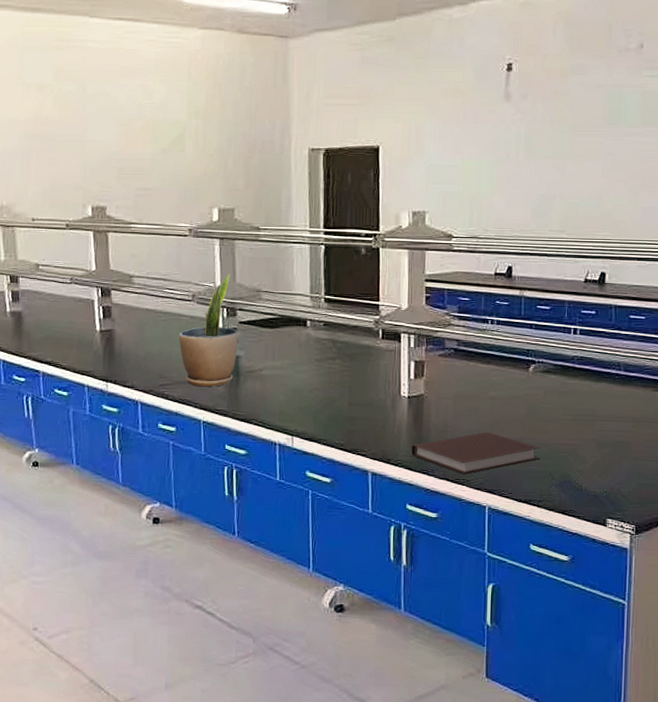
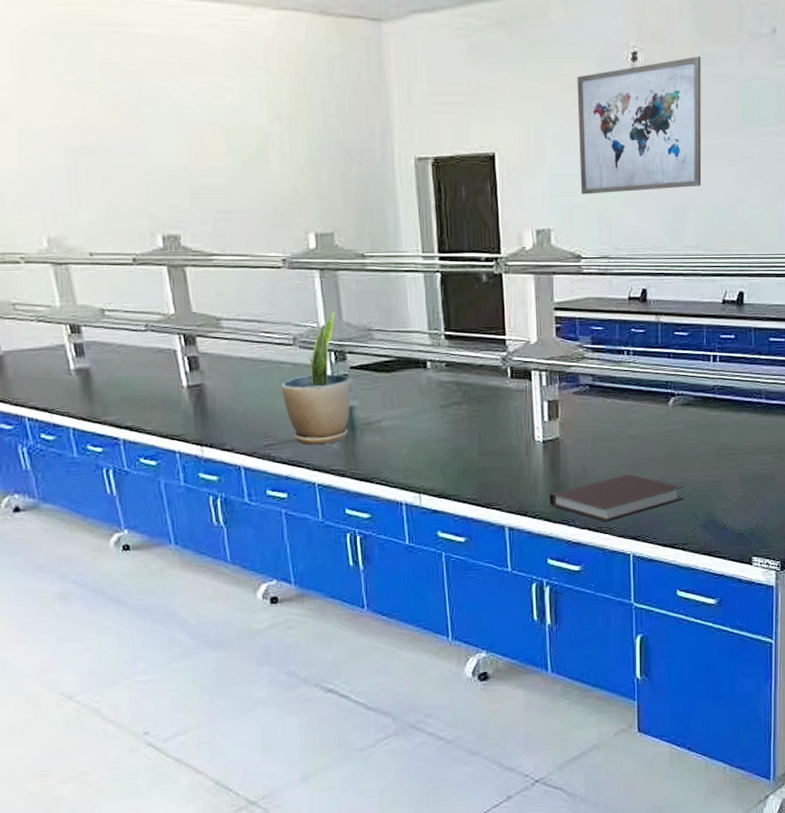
wall art: none [455,68,571,183] -> present [577,57,702,195]

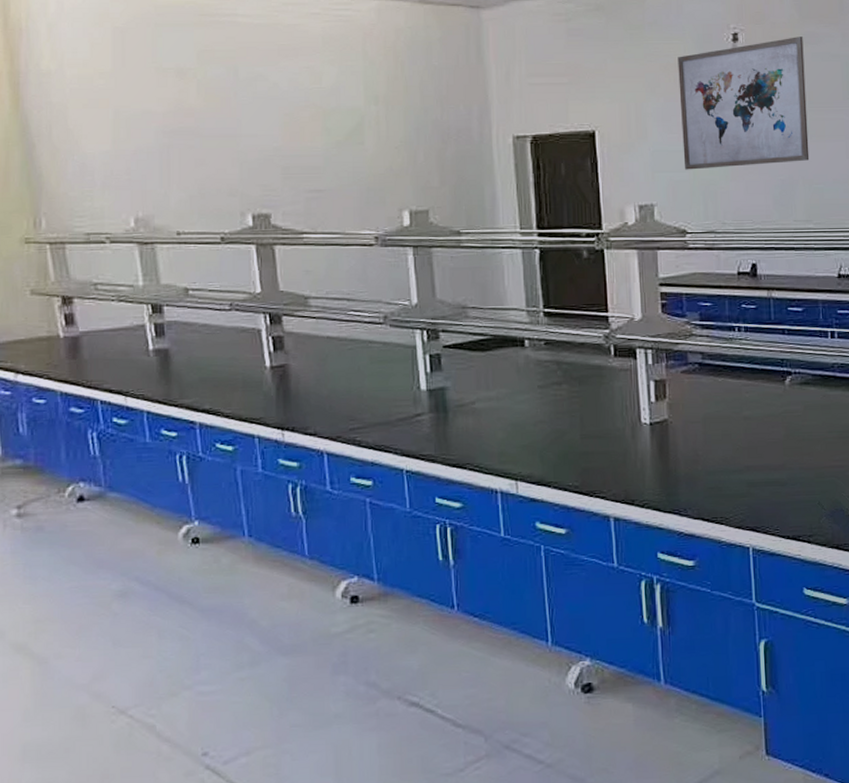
potted plant: present [281,311,351,445] -> none [369,289,443,429]
notebook: present [549,474,684,522] -> none [658,459,806,512]

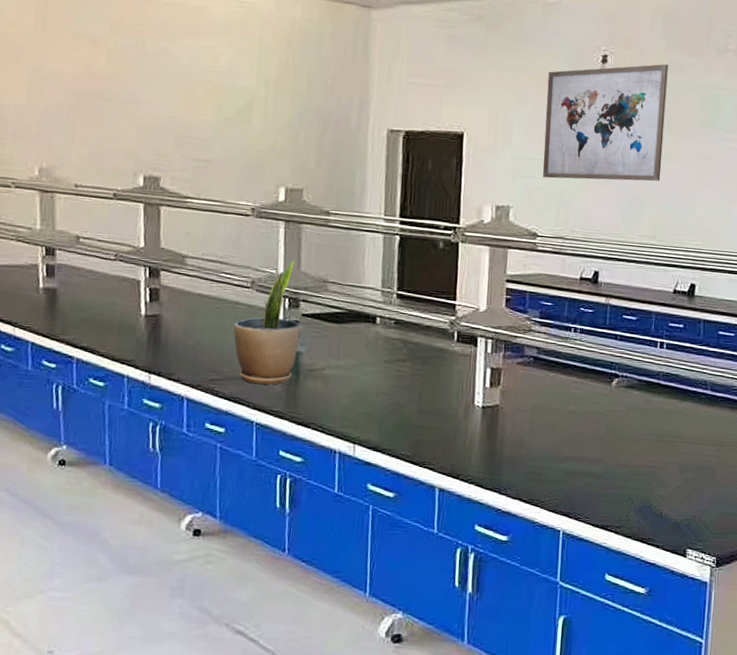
potted plant: none [369,289,443,429] -> present [233,261,301,385]

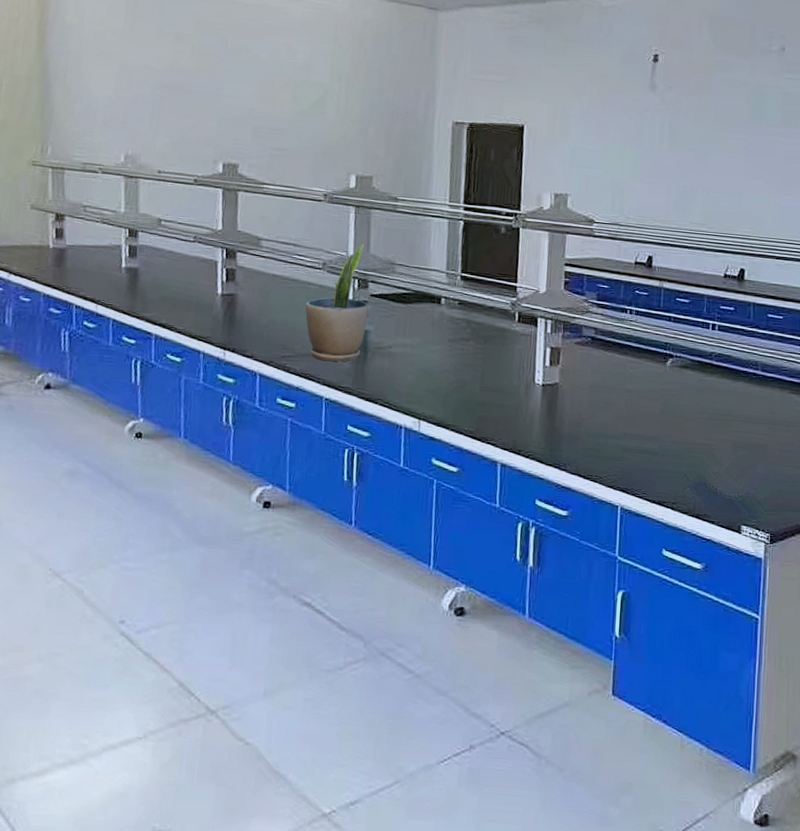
wall art: present [542,64,668,181] -> none [598,63,716,172]

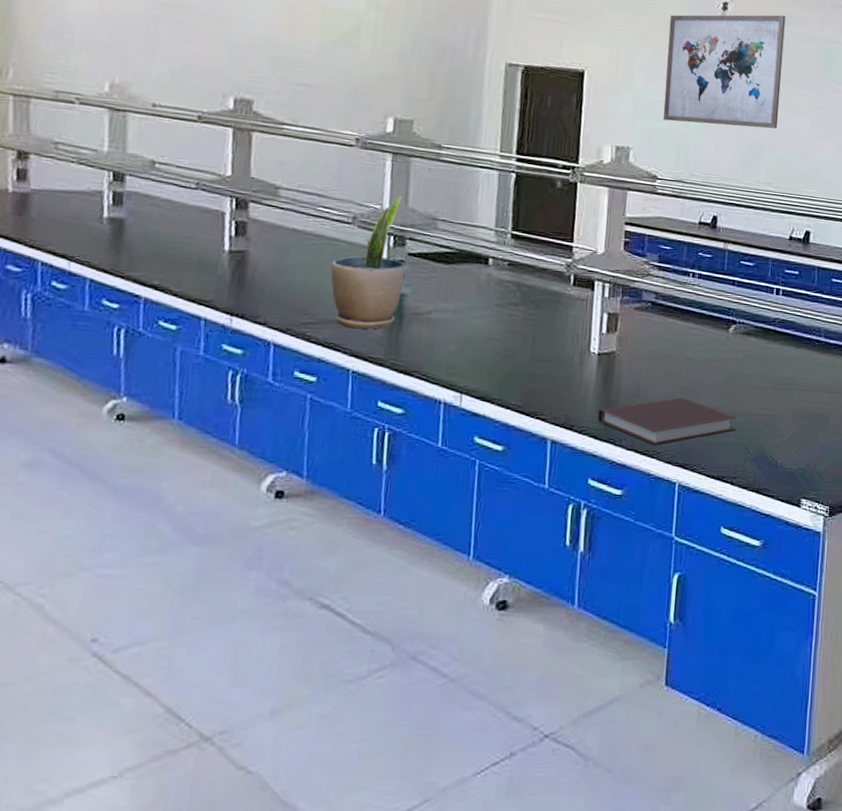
notebook: none [543,426,676,471] -> present [598,397,737,446]
wall art: none [598,63,716,172] -> present [663,14,786,129]

